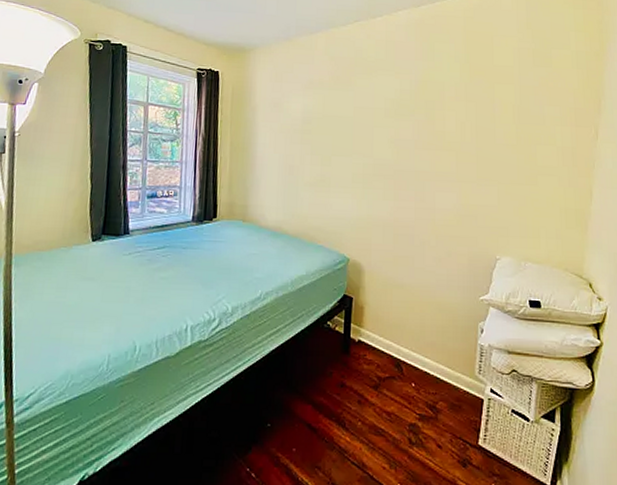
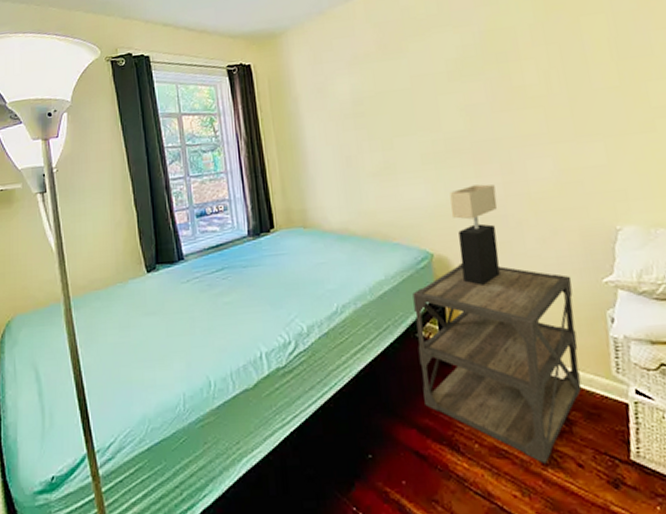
side table: none [322,270,456,443] -> present [412,263,582,464]
table lamp: none [369,206,408,290] -> present [450,184,500,286]

